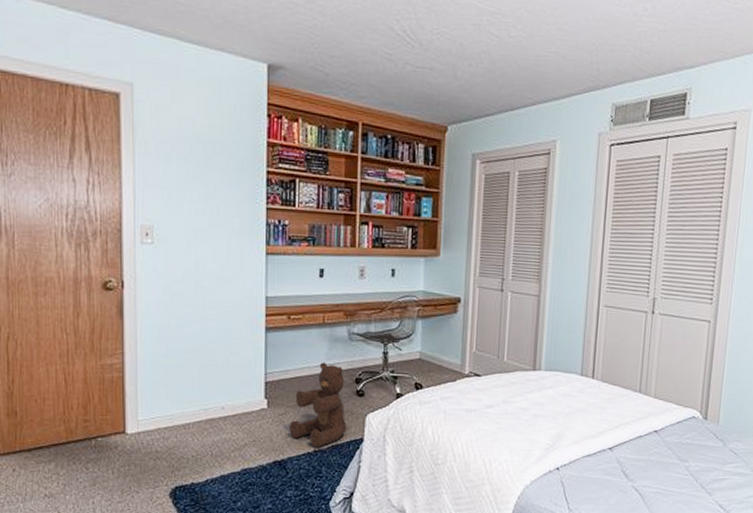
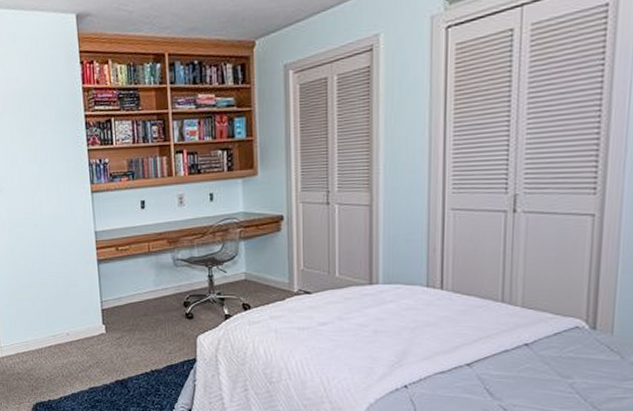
teddy bear: present [289,362,347,448] -> none [126,288,179,368]

